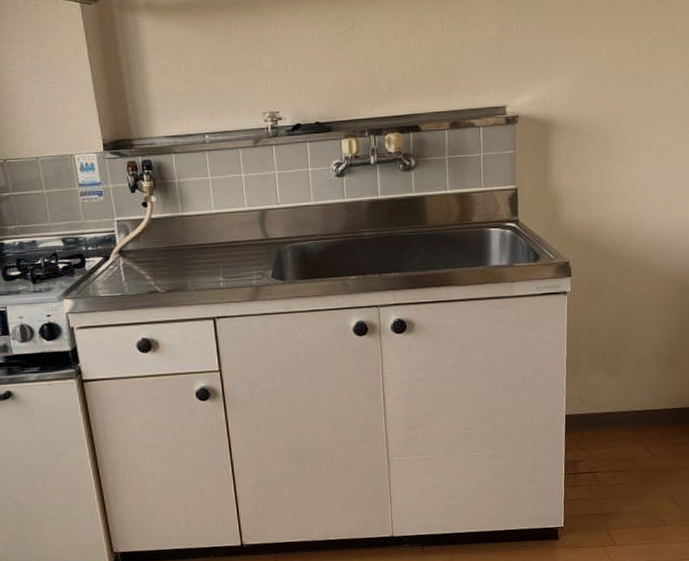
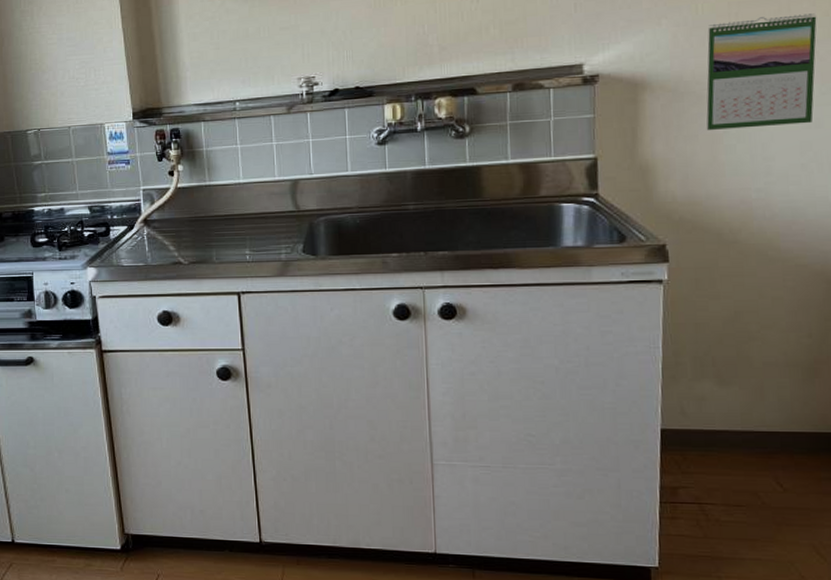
calendar: none [599,68,679,165] -> present [706,13,817,130]

